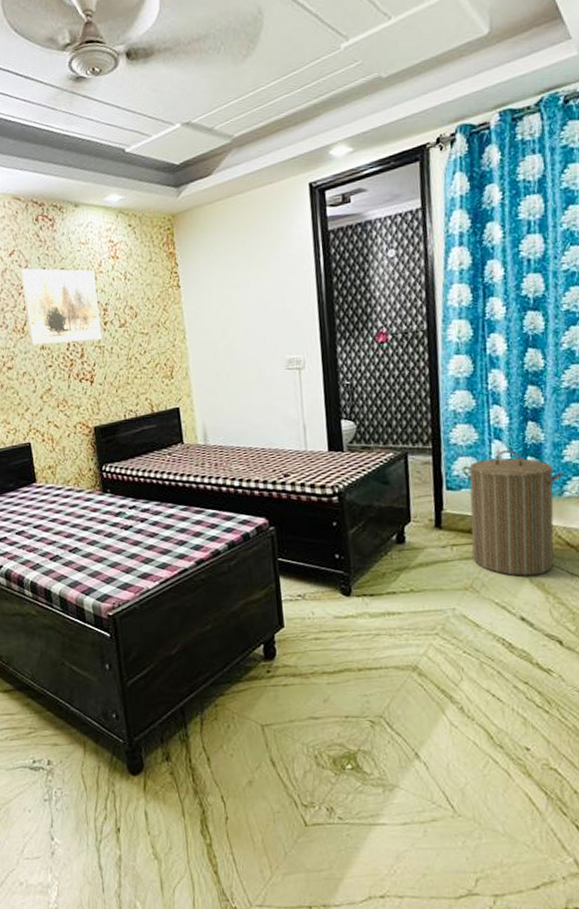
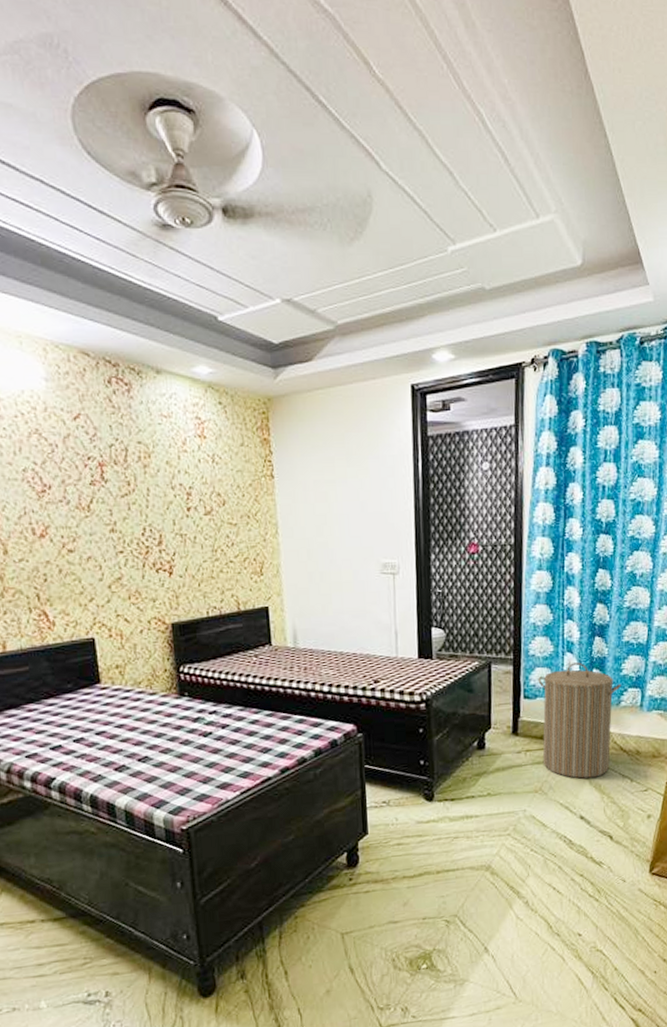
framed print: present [20,268,103,346] -> none [87,436,185,527]

